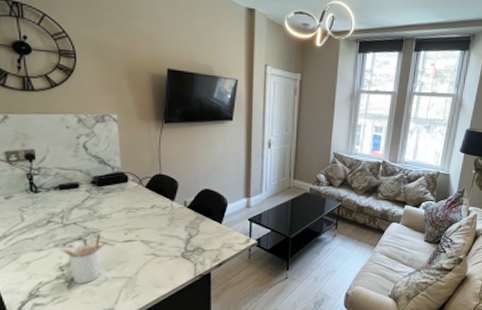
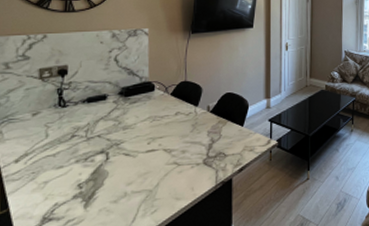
utensil holder: present [63,232,105,284] -> none [83,143,127,202]

